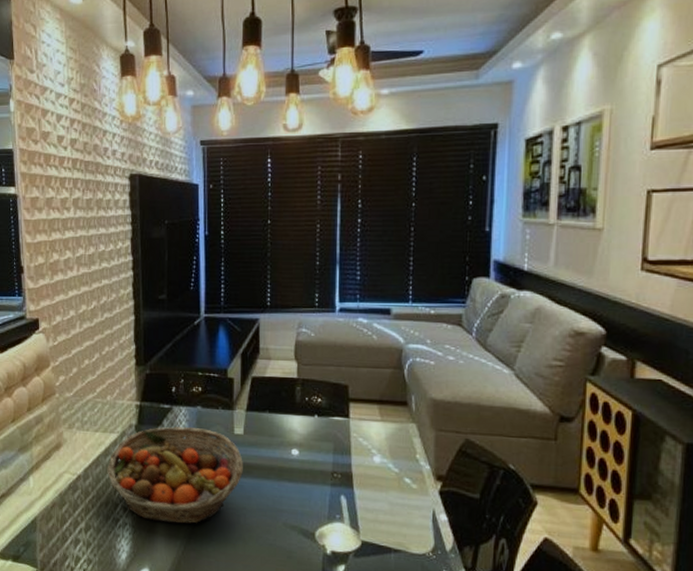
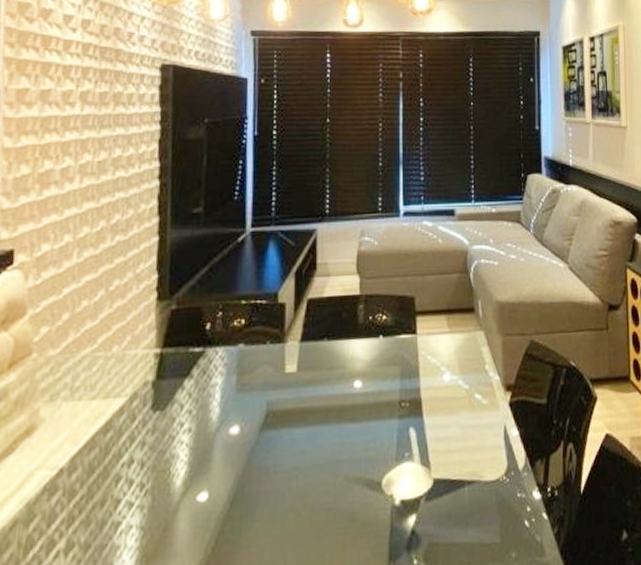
fruit basket: present [107,426,243,524] -> none [106,372,296,514]

